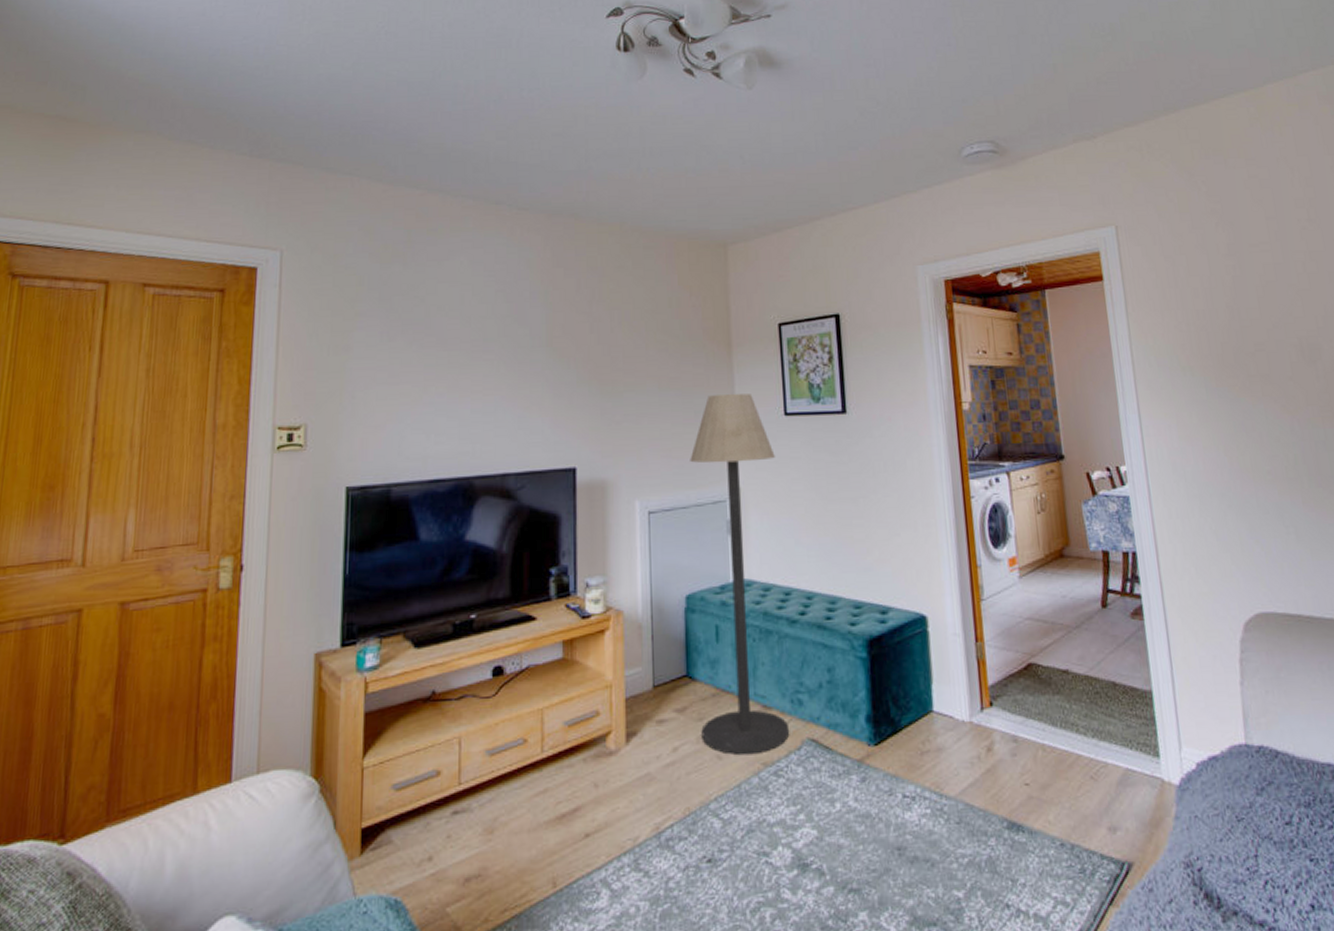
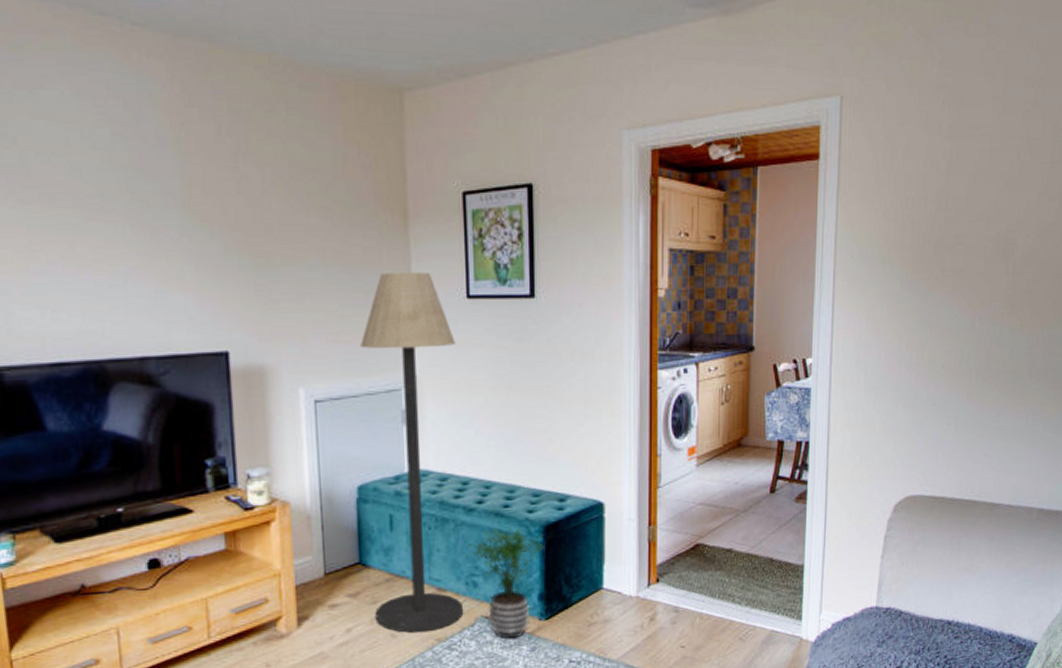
potted plant: none [791,641,869,767] -> present [466,527,544,640]

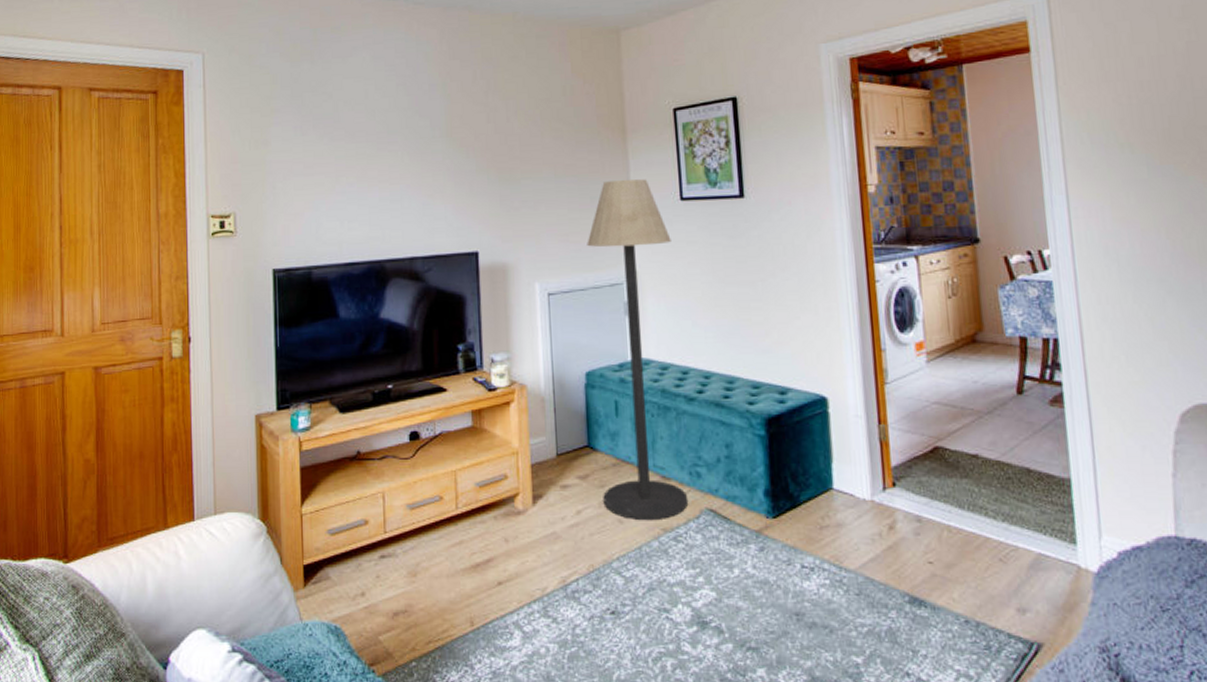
potted plant: present [466,527,544,640] -> none [689,419,767,536]

